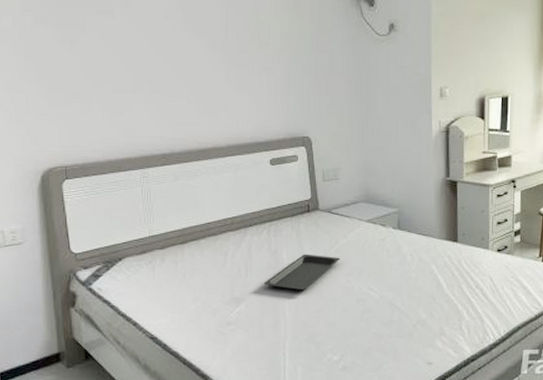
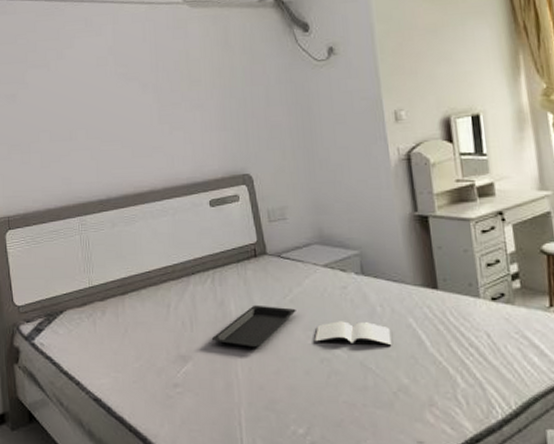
book: none [354,268,417,288] -> present [314,321,392,346]

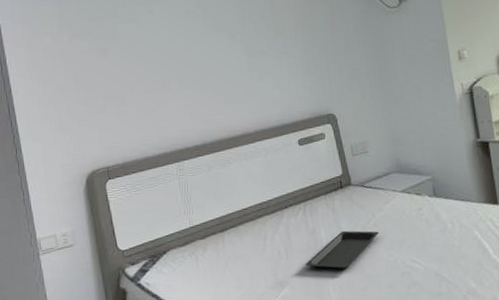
book: present [314,321,392,346] -> none [395,237,461,260]

